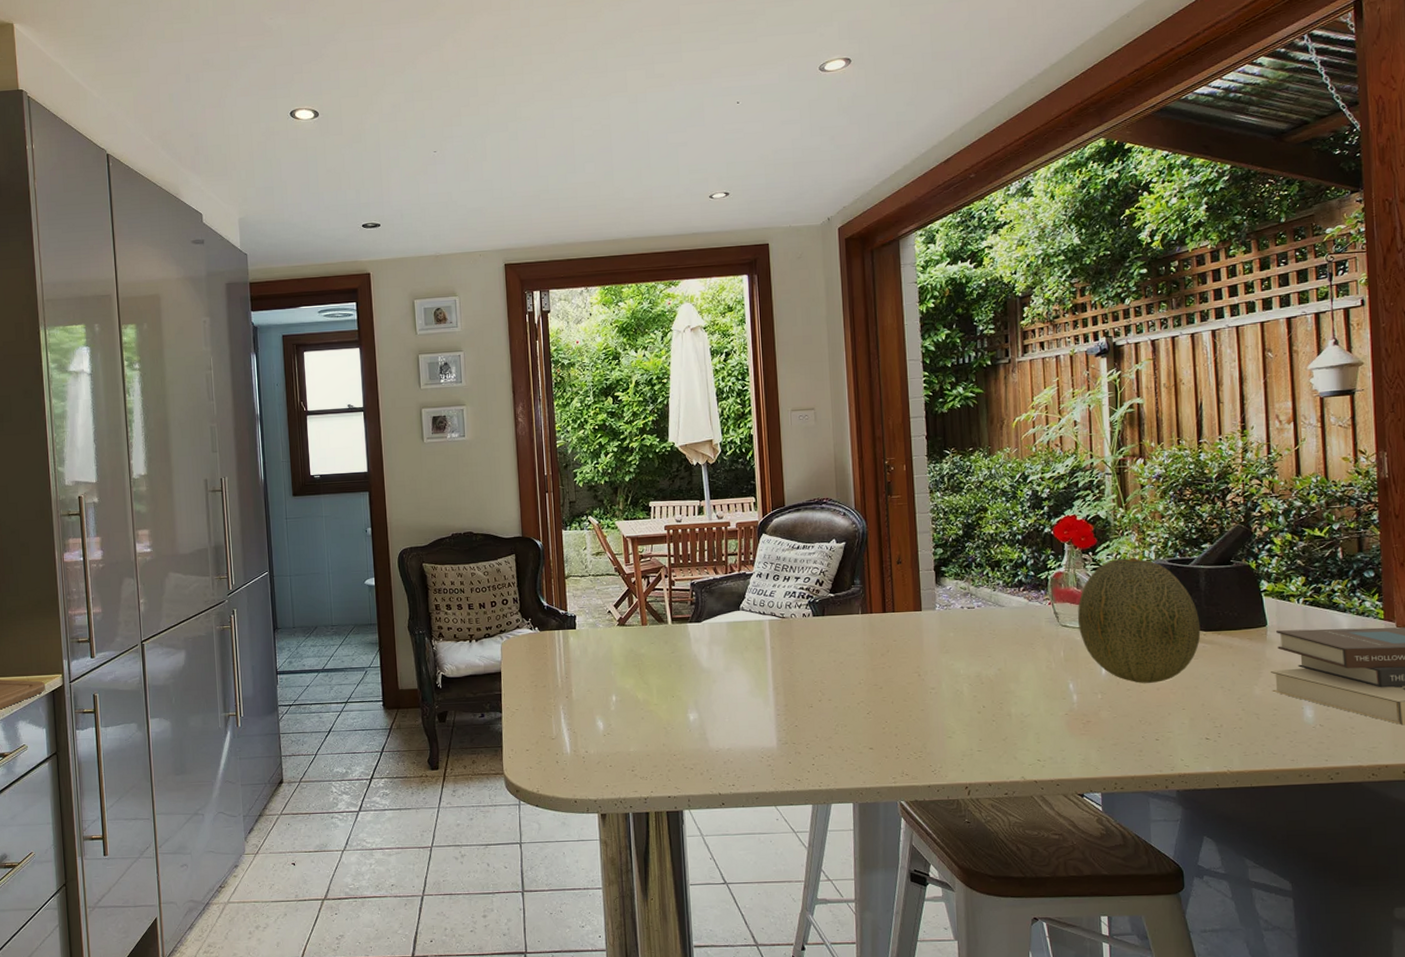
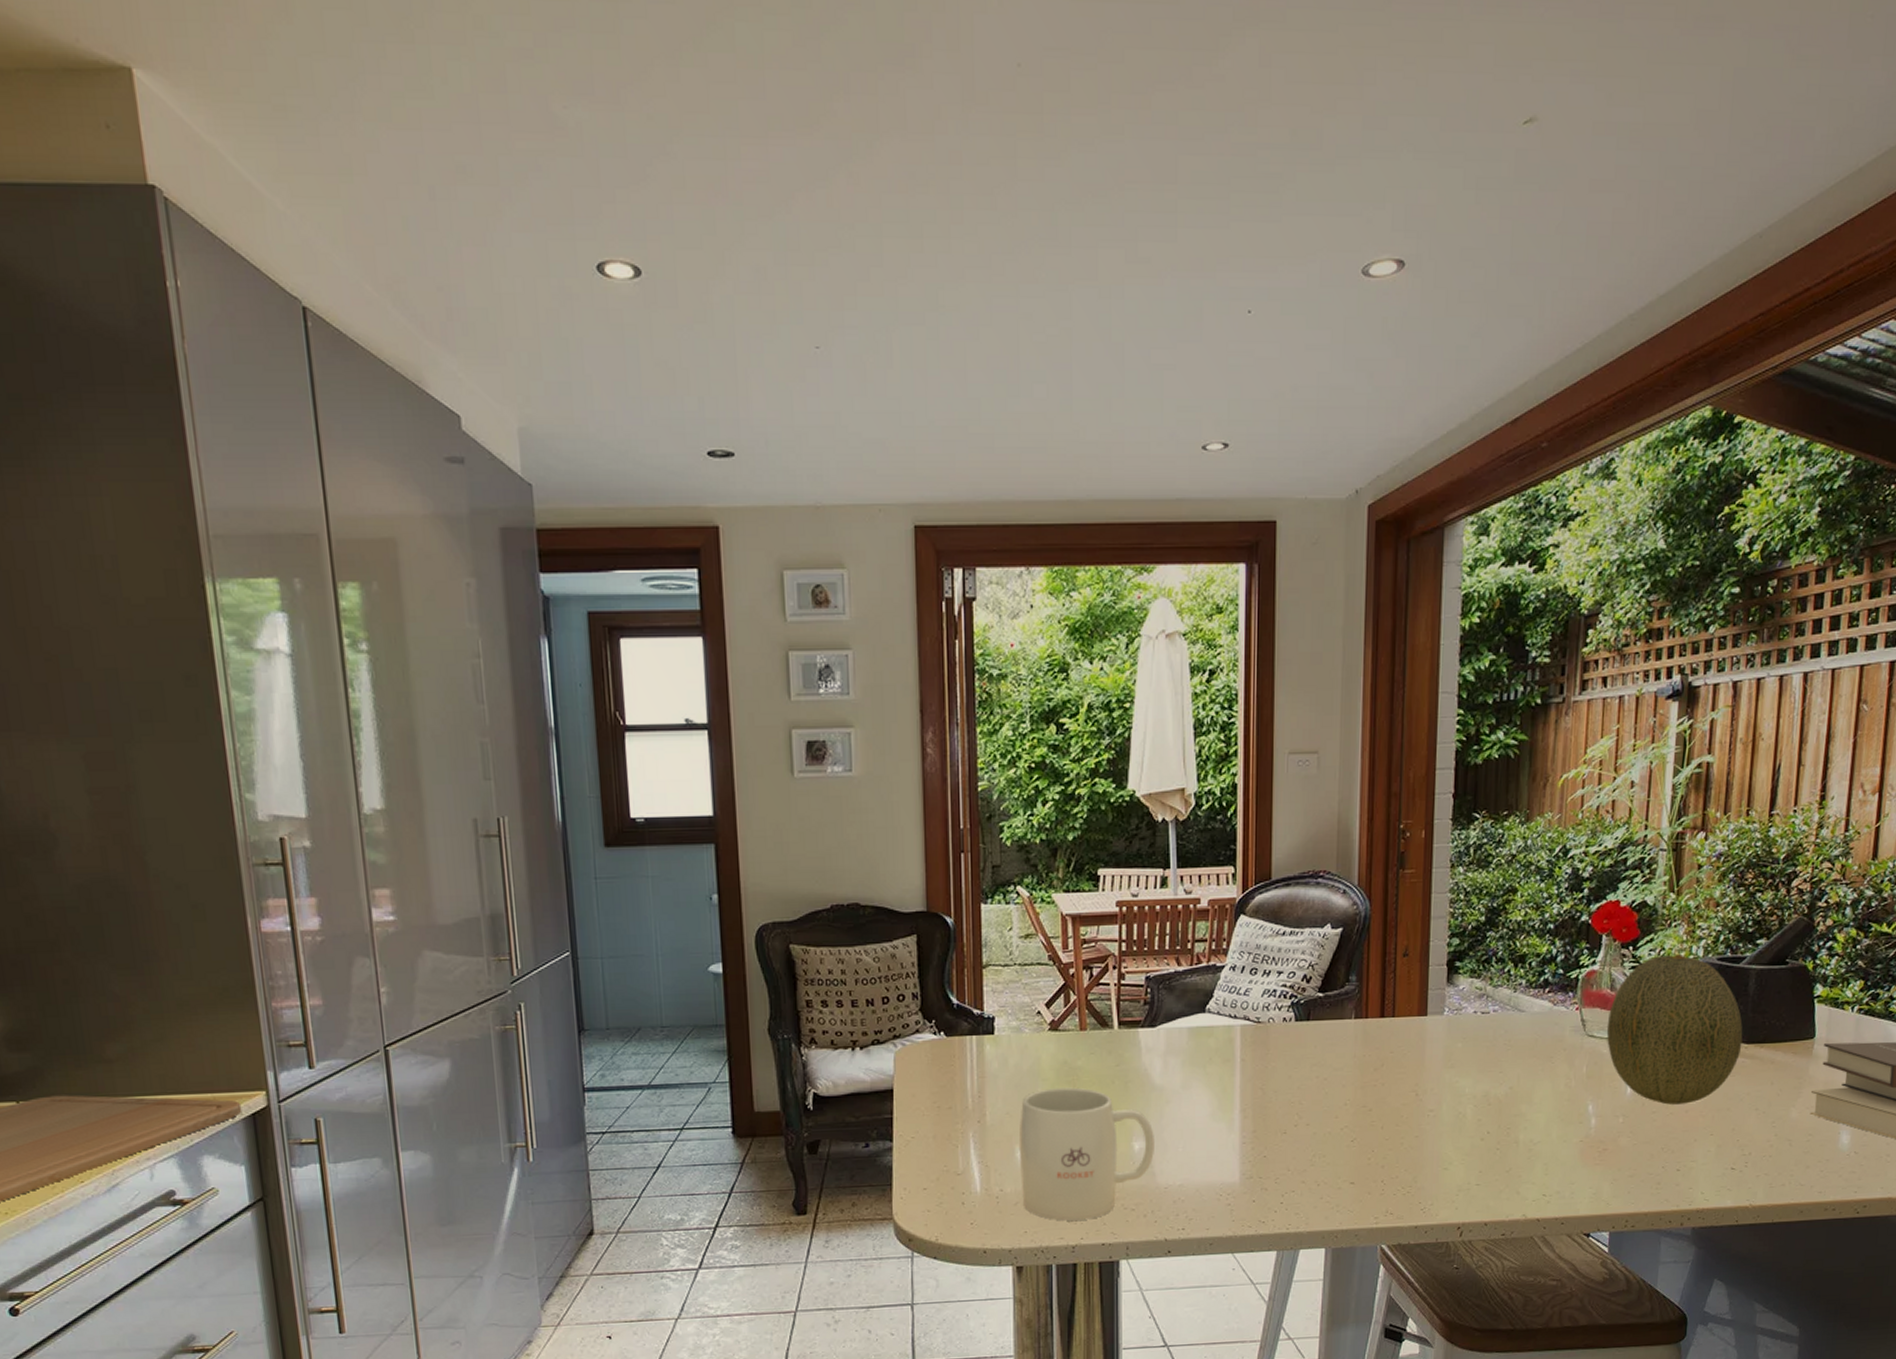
mug: none [598,670,706,777] -> present [1018,1087,1154,1221]

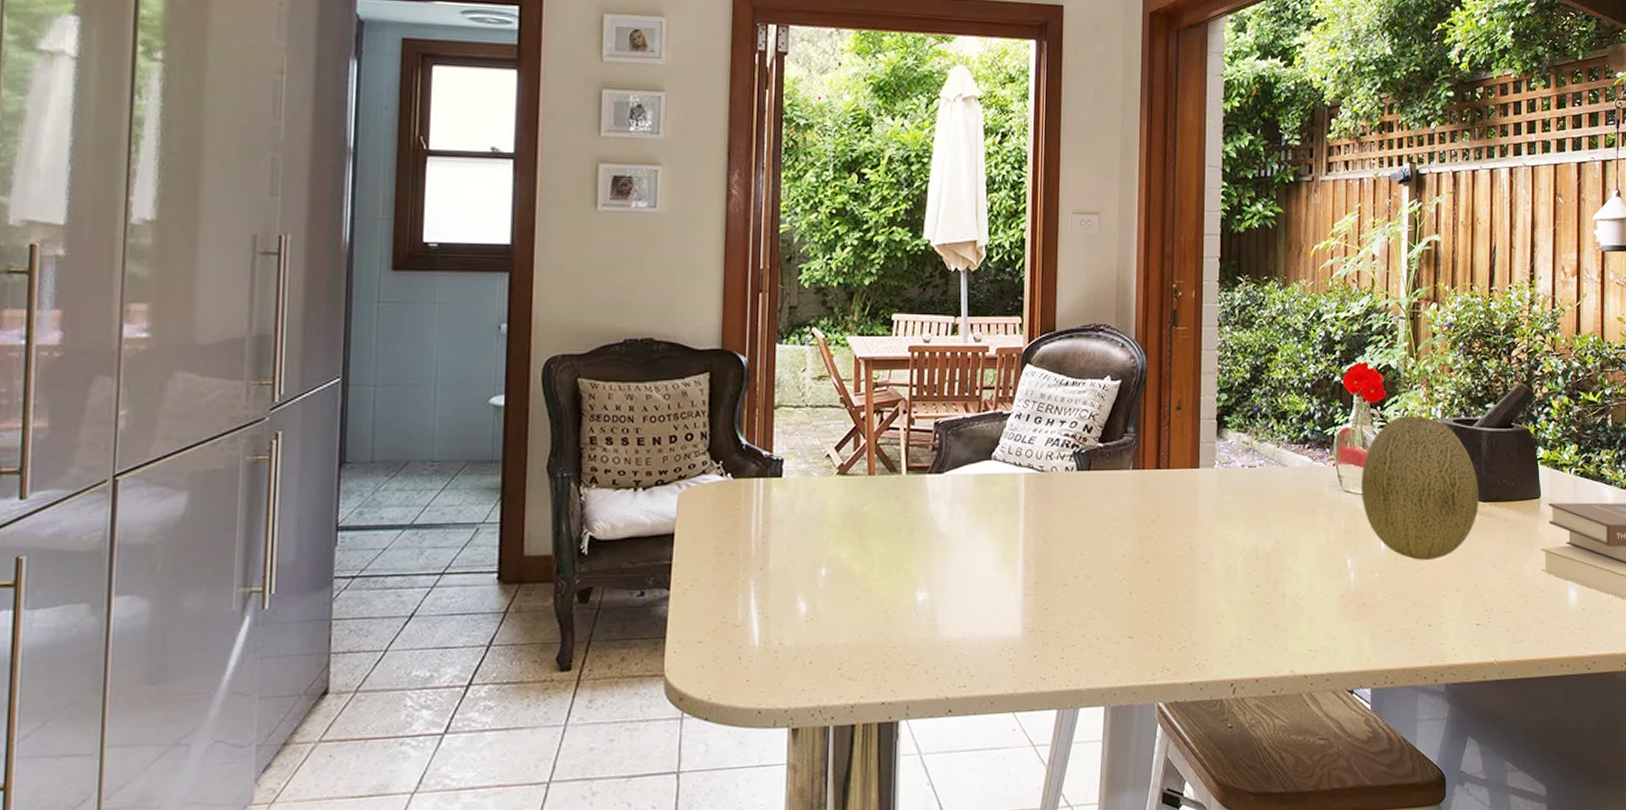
mug: present [1018,1087,1154,1221] -> none [800,534,938,678]

